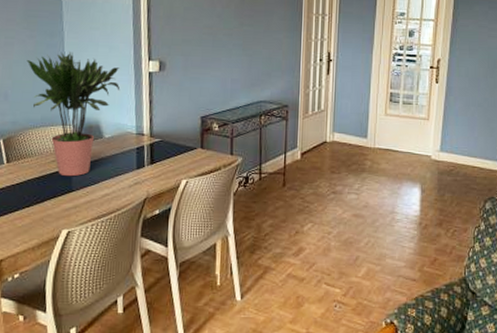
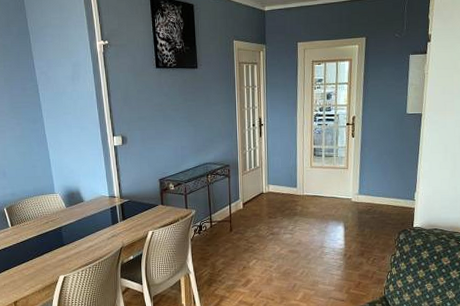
potted plant: present [26,52,121,177] -> none [17,134,93,234]

